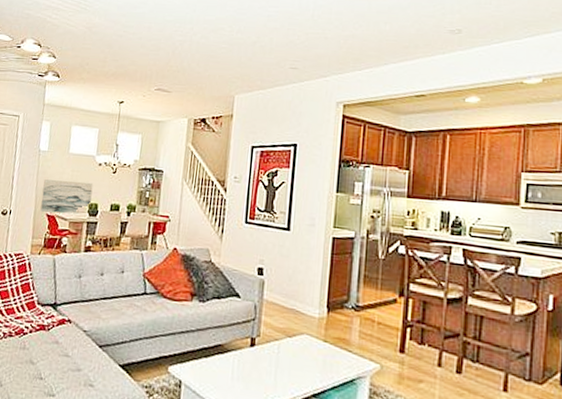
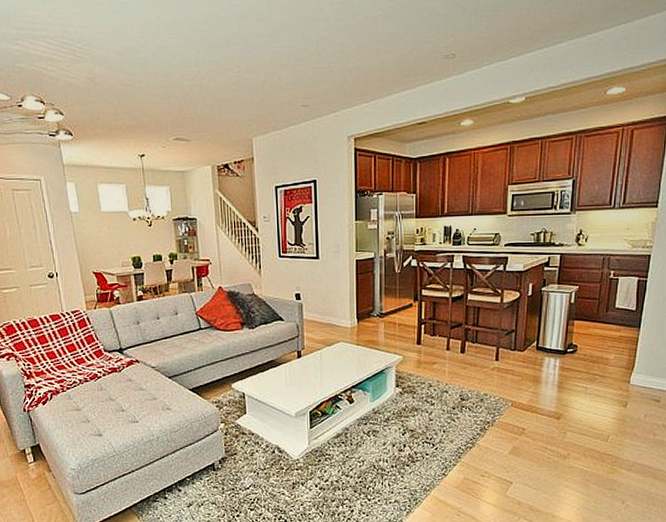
wall art: present [40,179,94,214] -> none [82,237,135,270]

